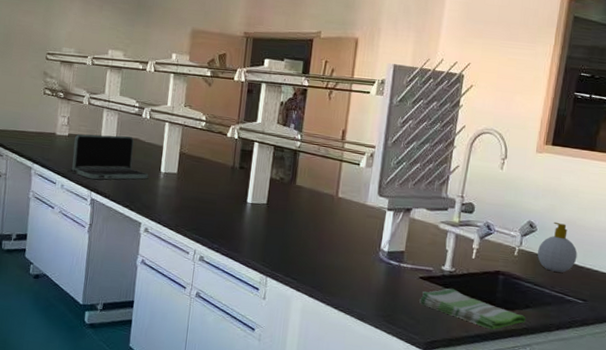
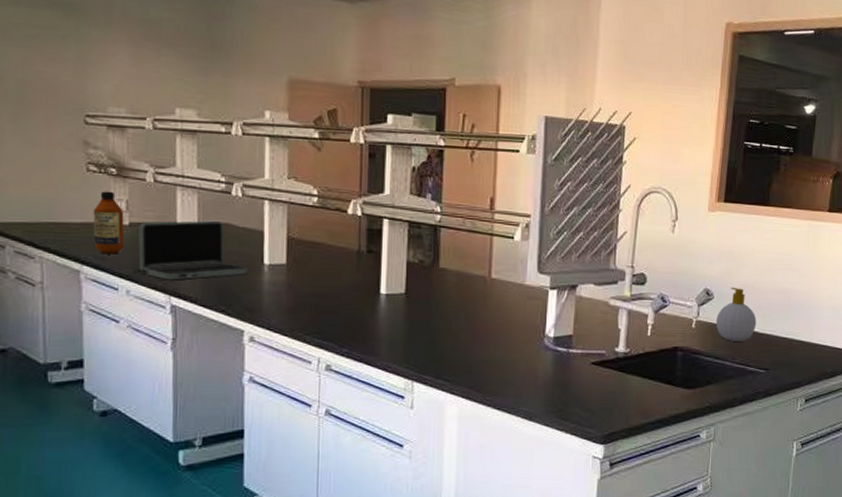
bottle: none [43,109,66,157] -> present [93,191,125,254]
dish towel: present [419,288,526,330] -> none [593,371,708,413]

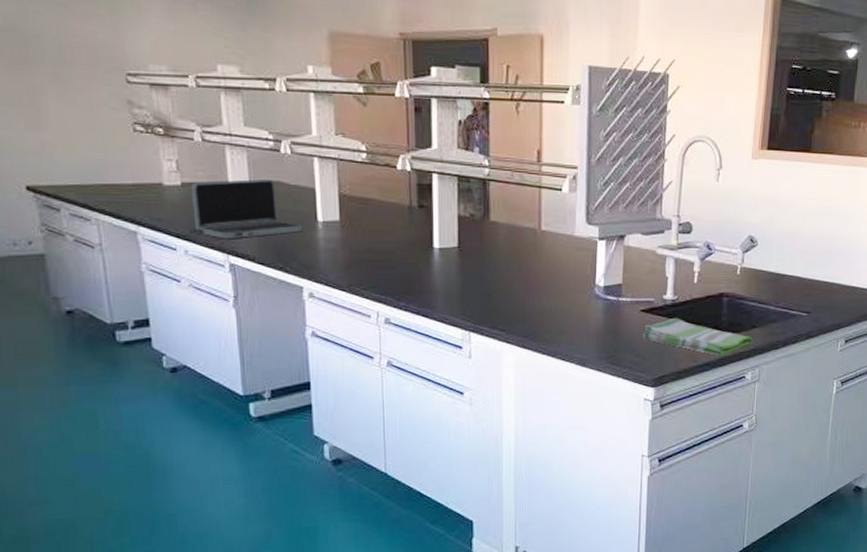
bottle: present [93,191,125,254] -> none [144,151,179,215]
dish towel: none [593,371,708,413] -> present [643,318,752,356]
soap bottle: present [716,287,757,342] -> none [760,233,799,287]

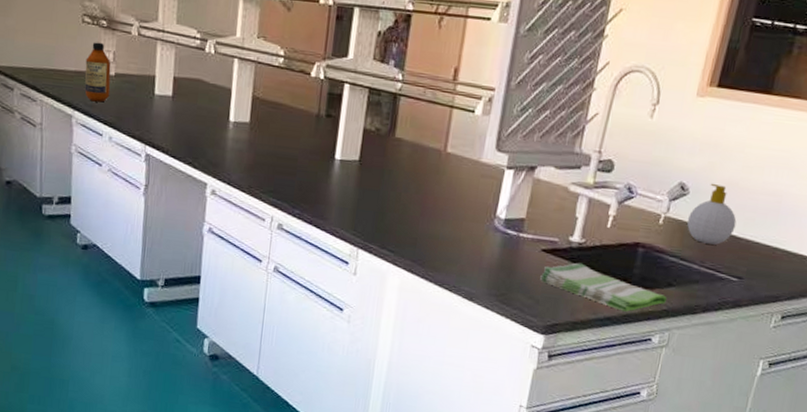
bottle: none [144,151,179,215] -> present [84,42,111,103]
laptop: present [189,178,303,240] -> none [116,73,215,131]
soap bottle: none [760,233,799,287] -> present [687,183,737,245]

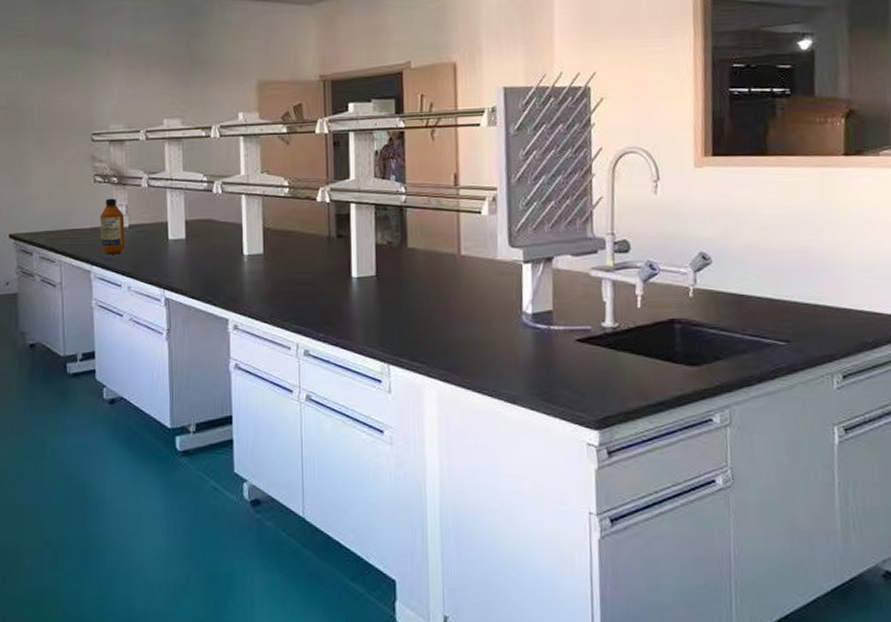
dish towel: present [540,263,667,312] -> none [581,348,717,393]
soap bottle: present [687,183,737,245] -> none [717,248,769,310]

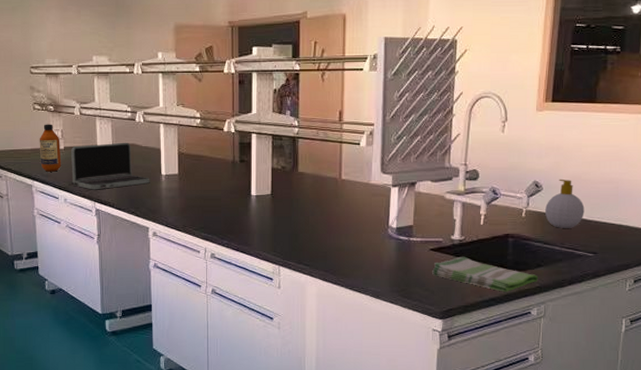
laptop: none [133,217,230,275] -> present [68,142,150,190]
dish towel: none [581,348,717,393] -> present [432,256,538,292]
soap bottle: none [717,248,769,310] -> present [545,179,585,228]

